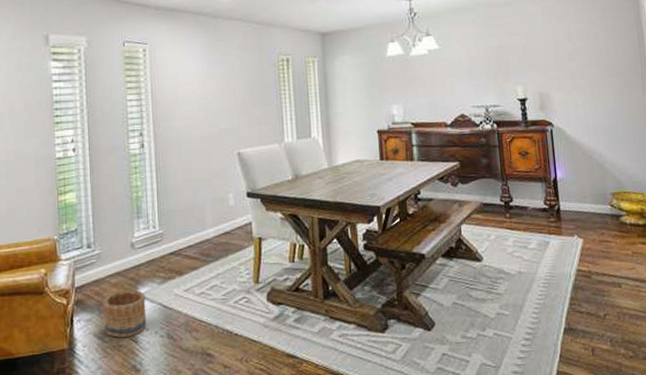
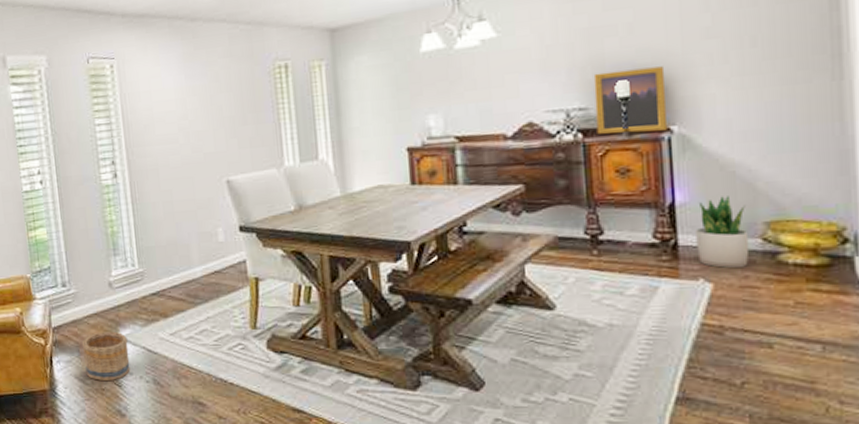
picture frame: none [502,78,551,126] -> present [593,66,668,135]
planter: none [570,173,604,228] -> present [695,196,750,269]

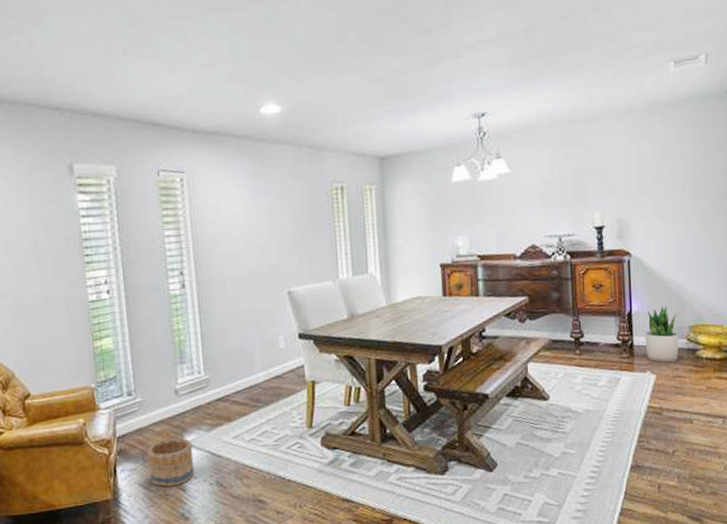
picture frame: present [593,66,668,135] -> none [578,203,628,257]

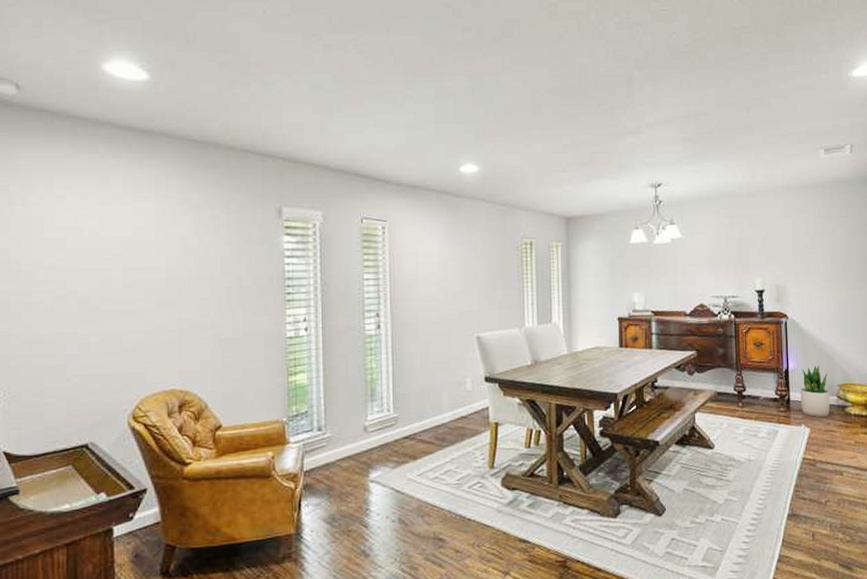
basket: present [147,437,195,487] -> none [332,473,378,523]

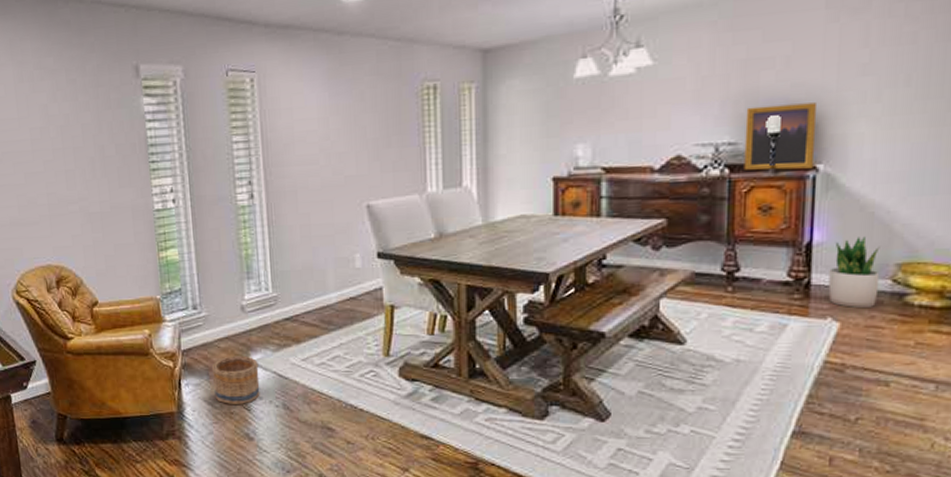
basket: none [332,473,378,523] -> present [211,356,260,405]
picture frame: none [742,270,785,317] -> present [744,103,818,171]

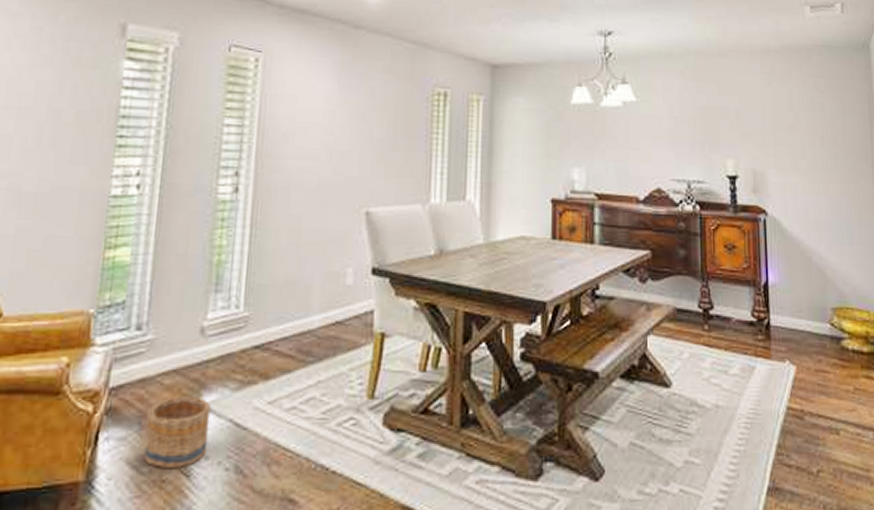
picture frame: present [744,103,818,171] -> none [710,150,764,213]
planter: present [828,236,880,309] -> none [783,280,822,352]

